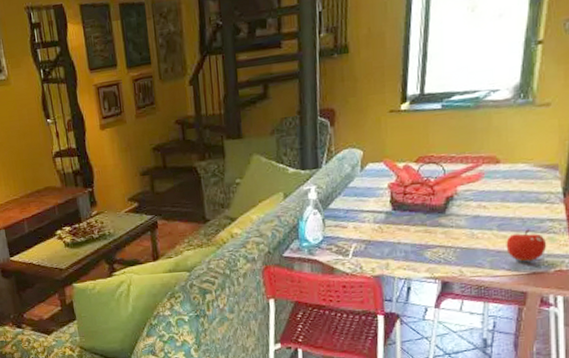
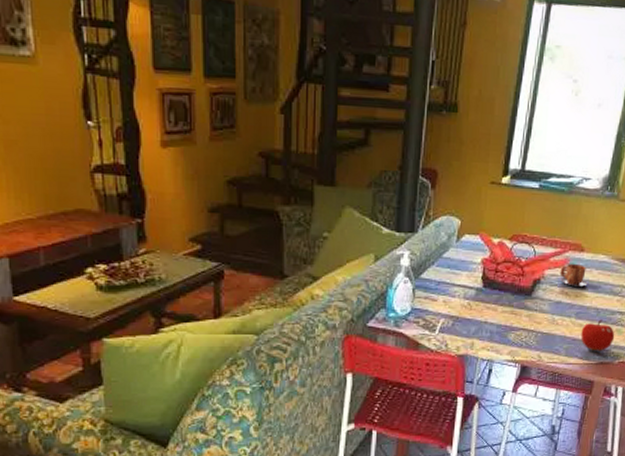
mug: none [474,176,508,199] -> present [560,263,588,287]

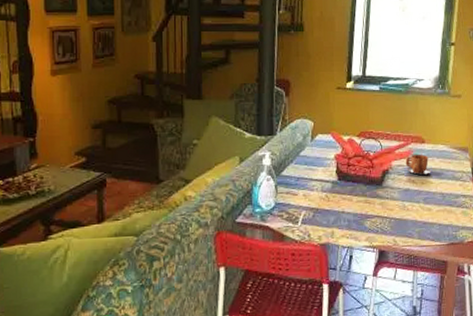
fruit: present [581,319,615,351] -> none [430,203,462,233]

